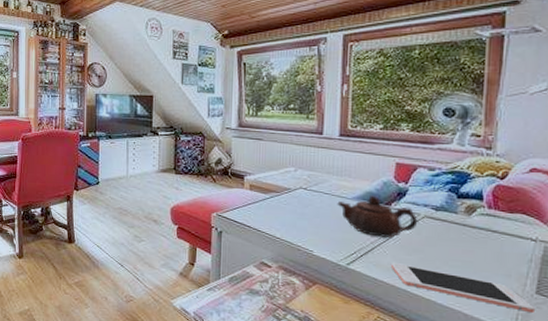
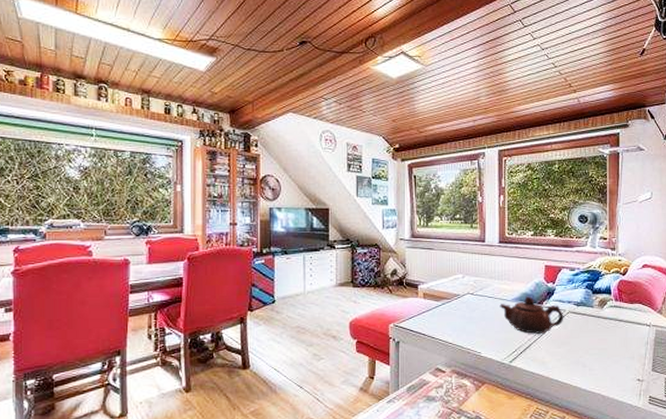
cell phone: present [390,263,535,314] -> none [544,356,652,389]

